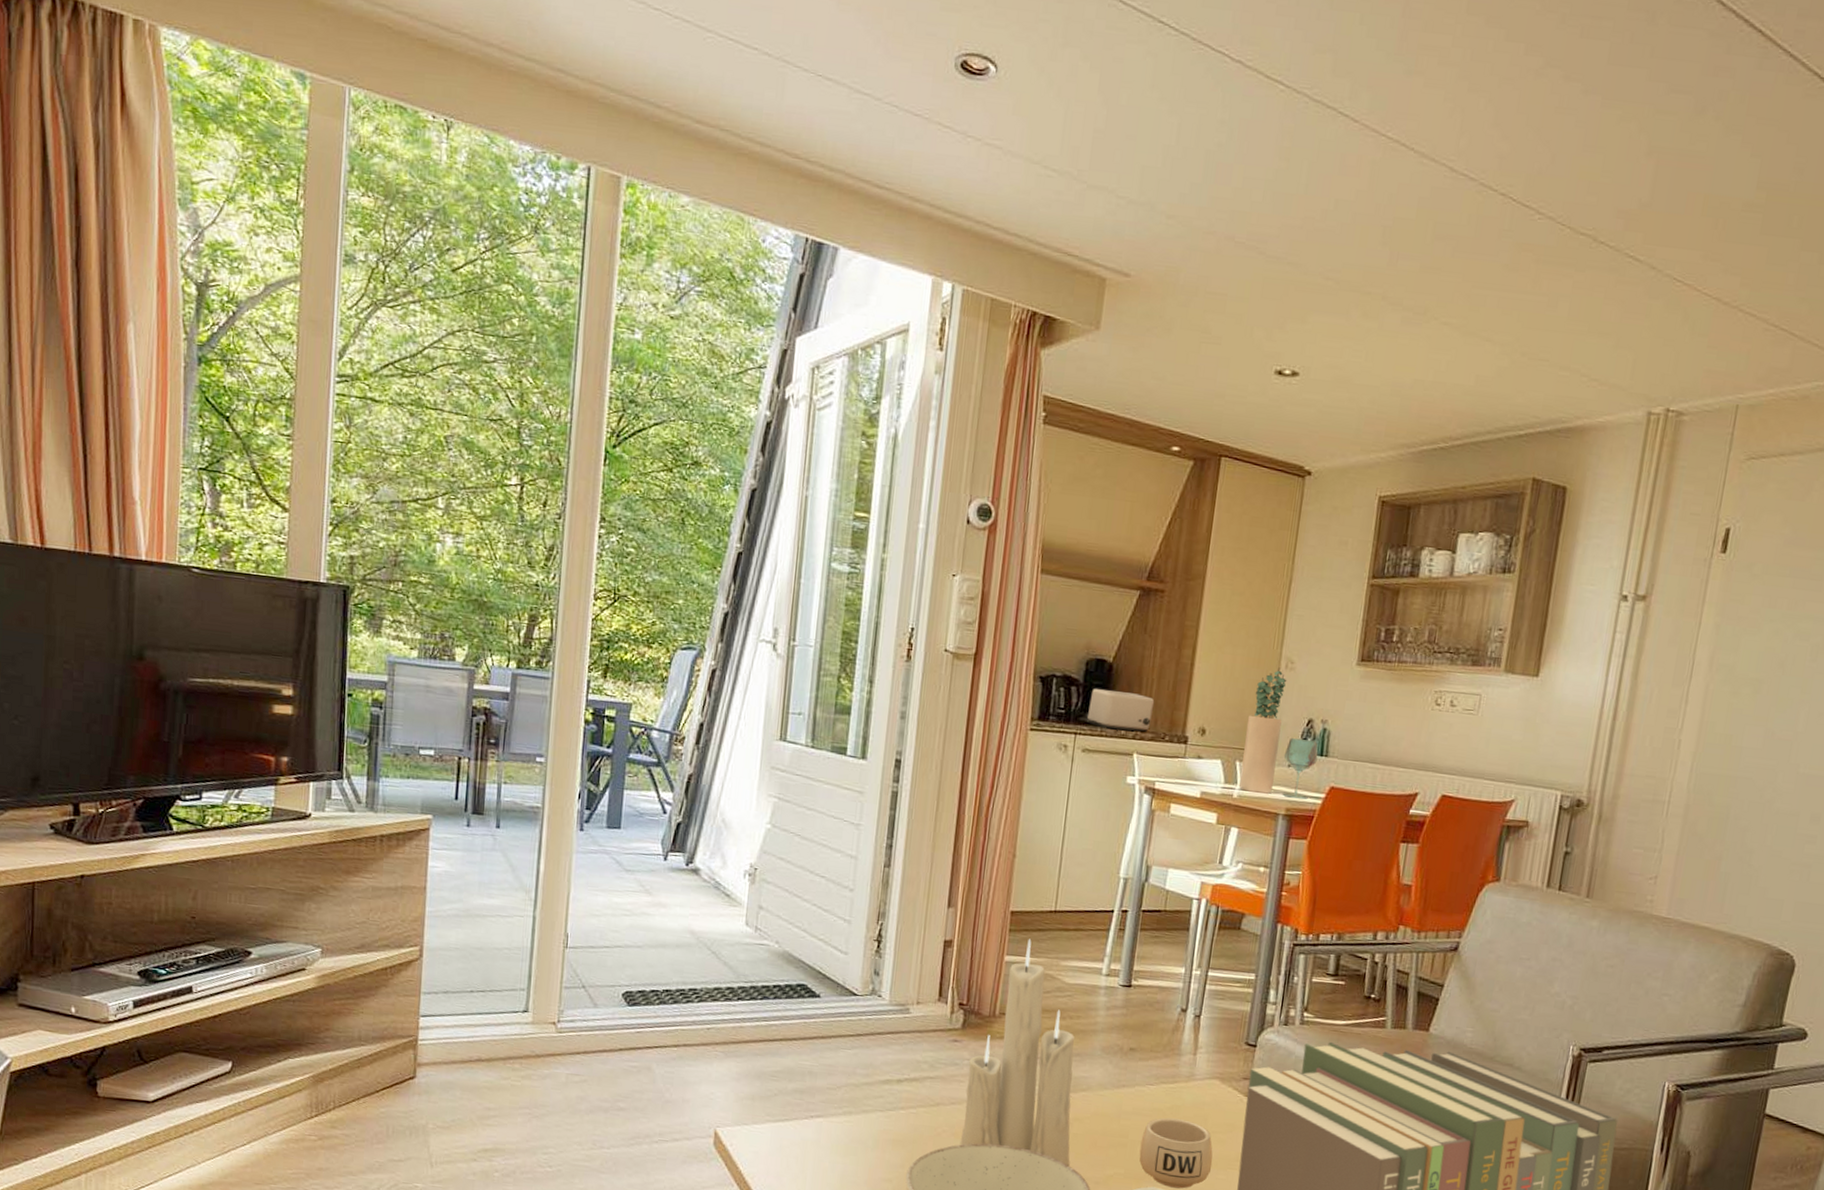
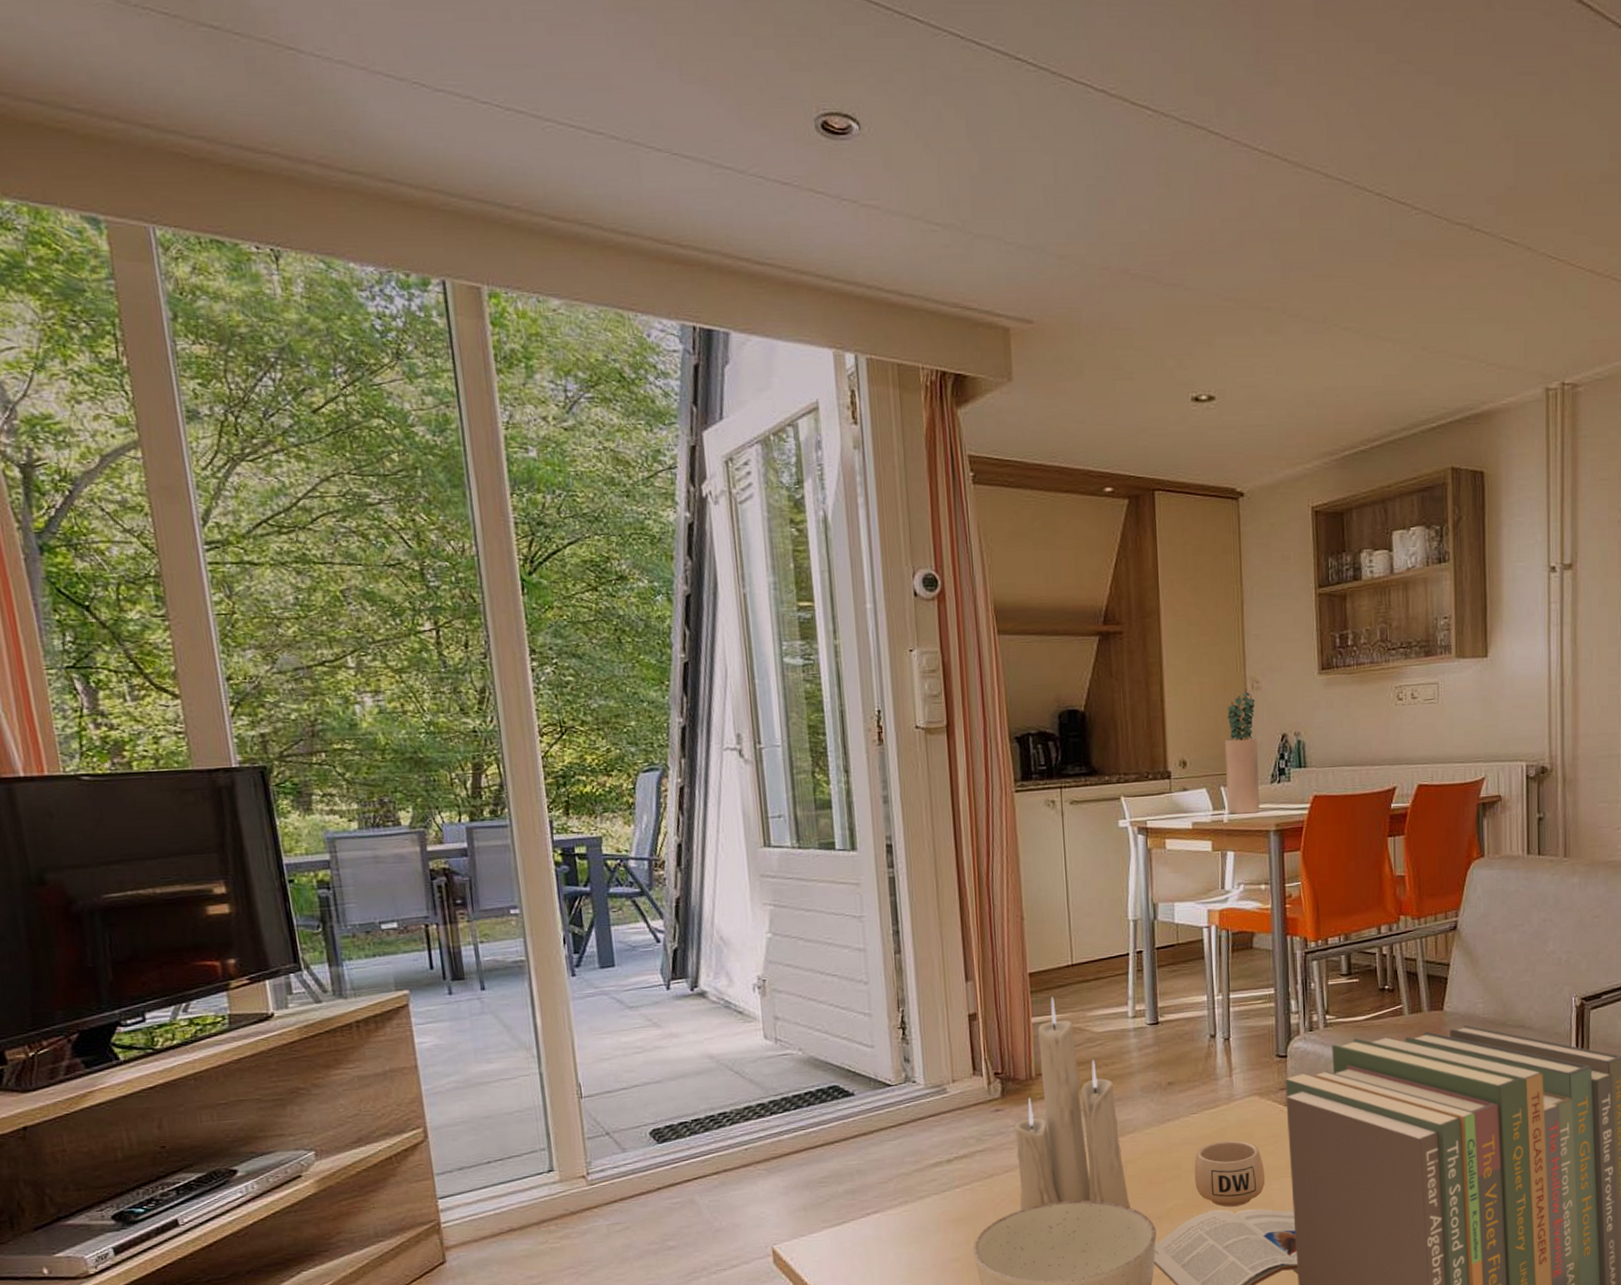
toaster: present [1087,689,1155,733] -> none [1069,738,1133,778]
wine glass: present [1282,738,1318,800] -> none [1264,754,1297,813]

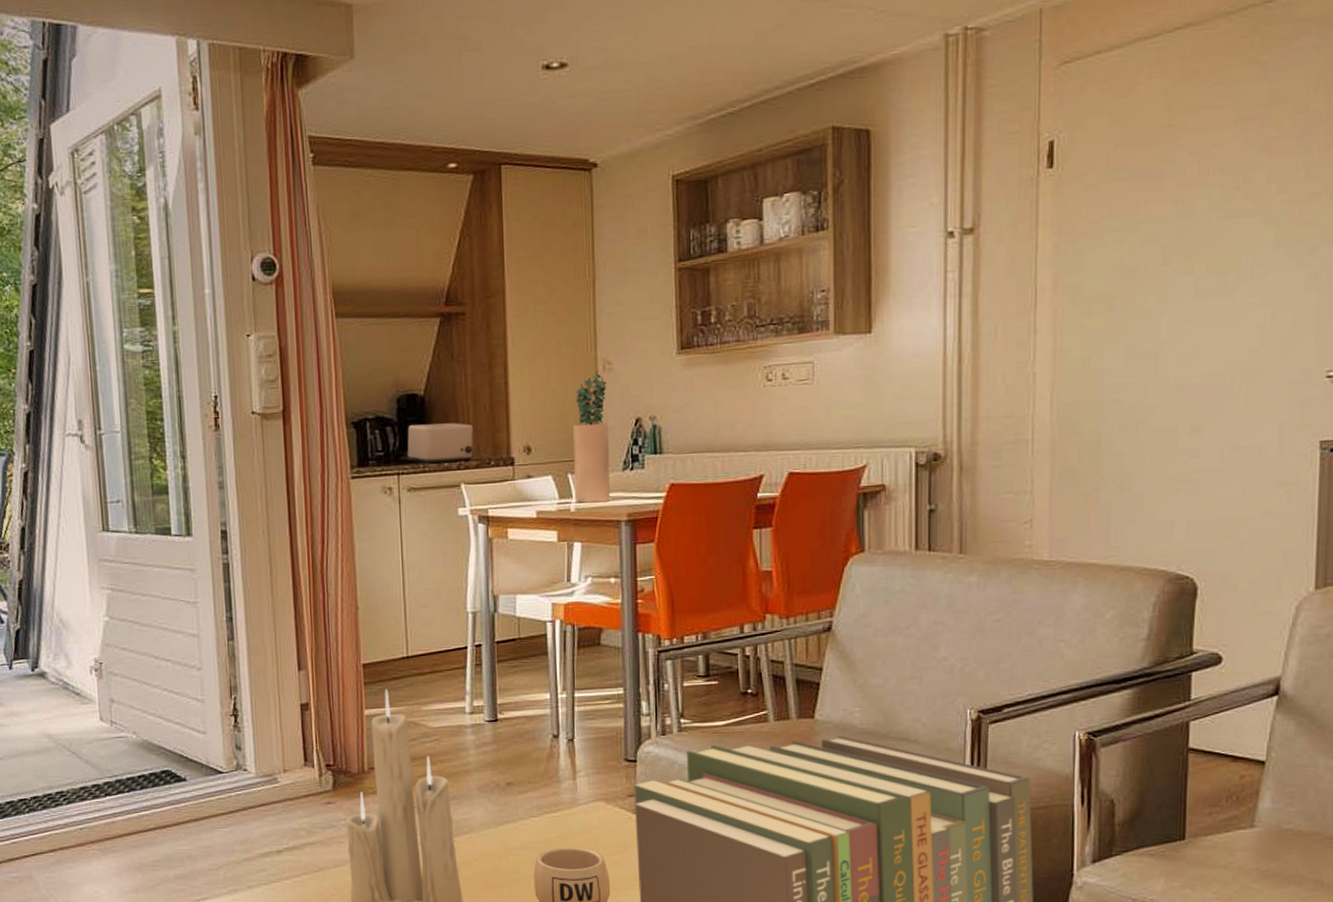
toaster: none [1069,738,1133,778] -> present [407,423,474,464]

